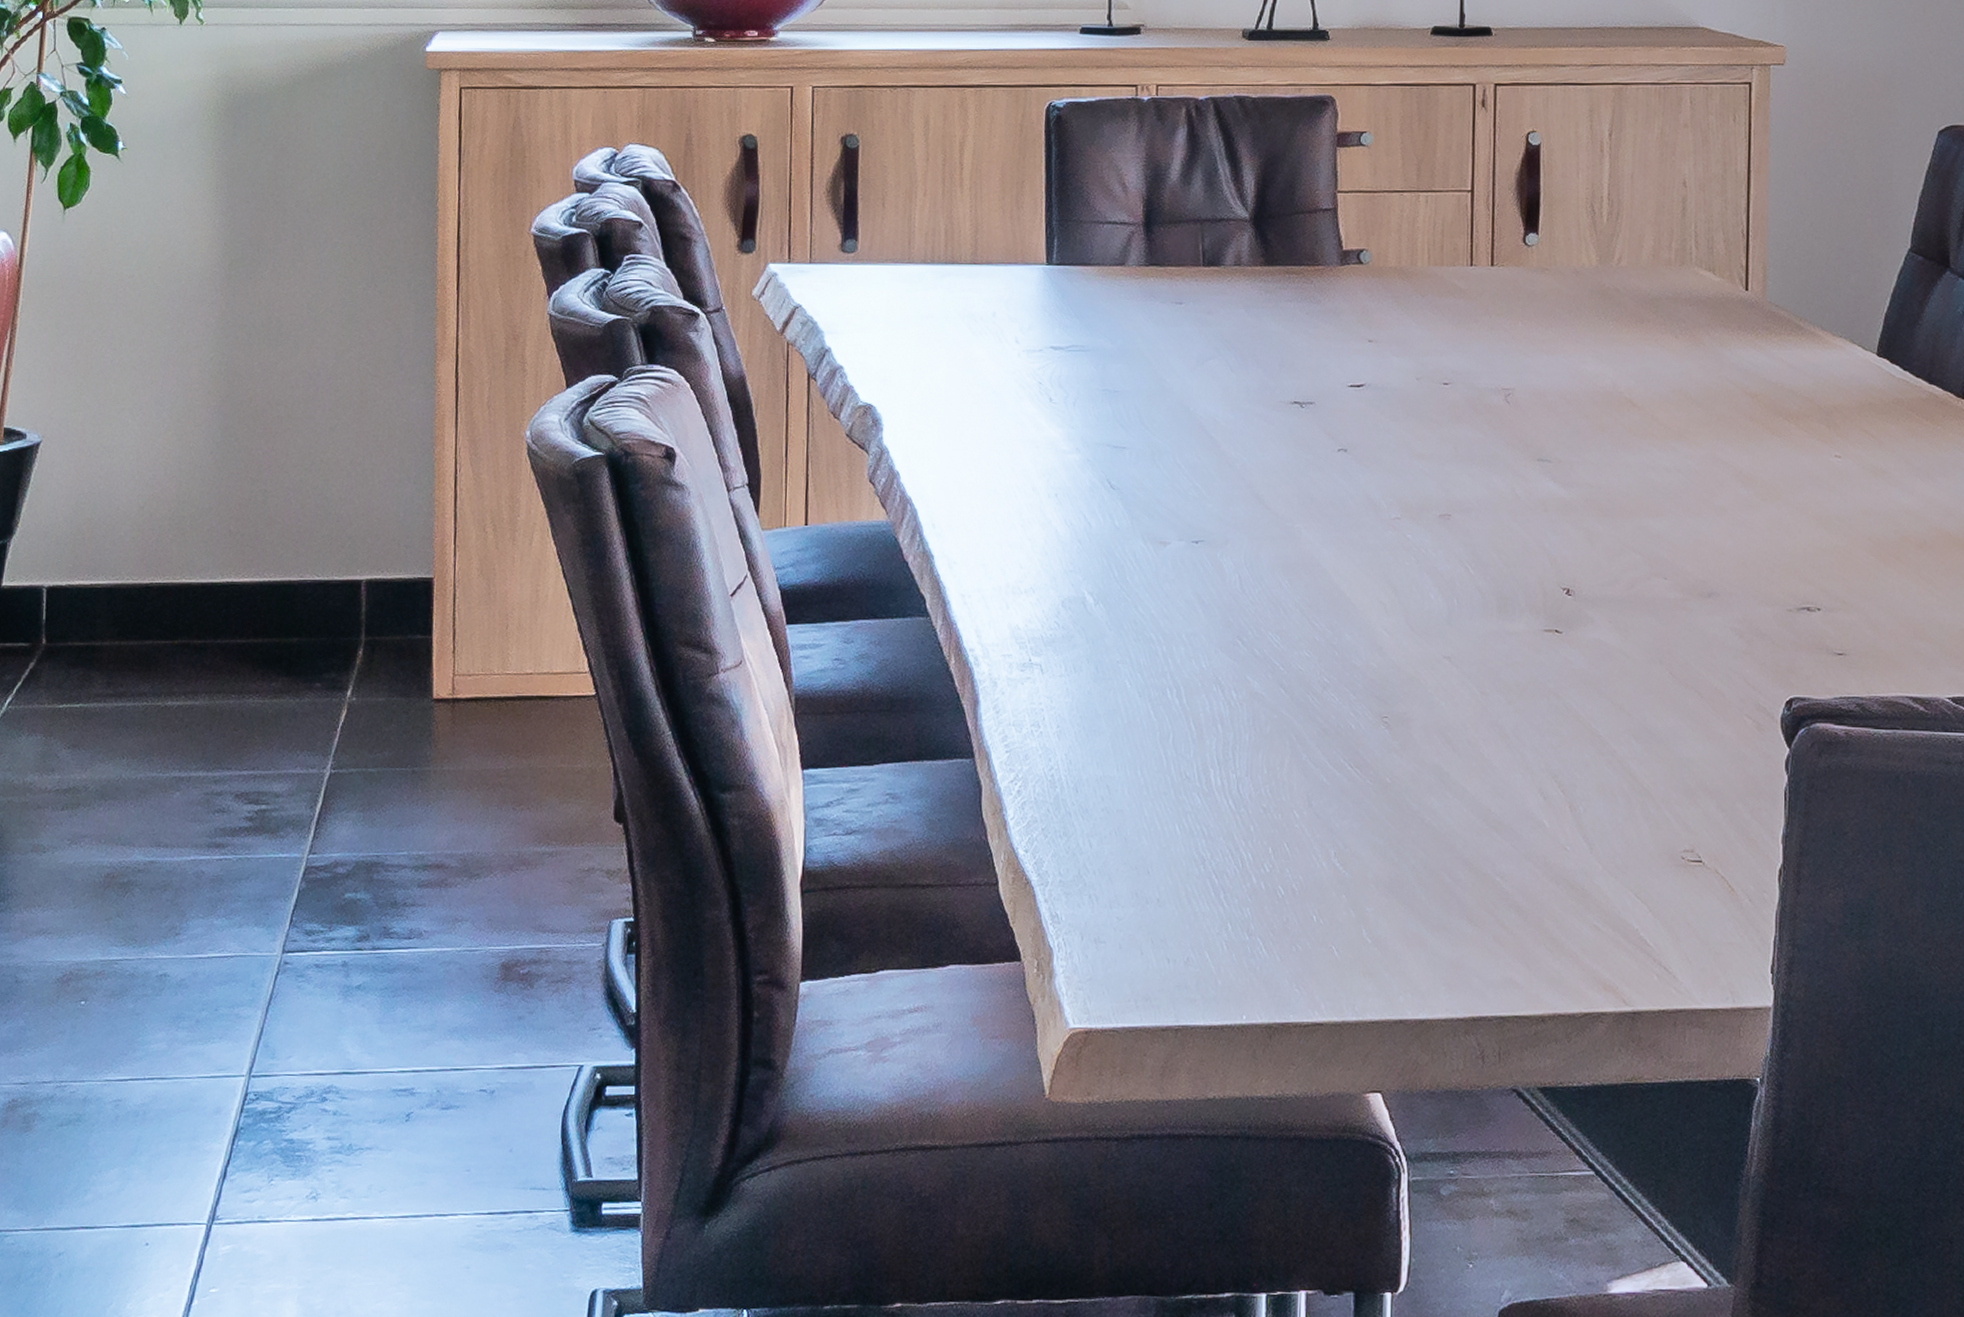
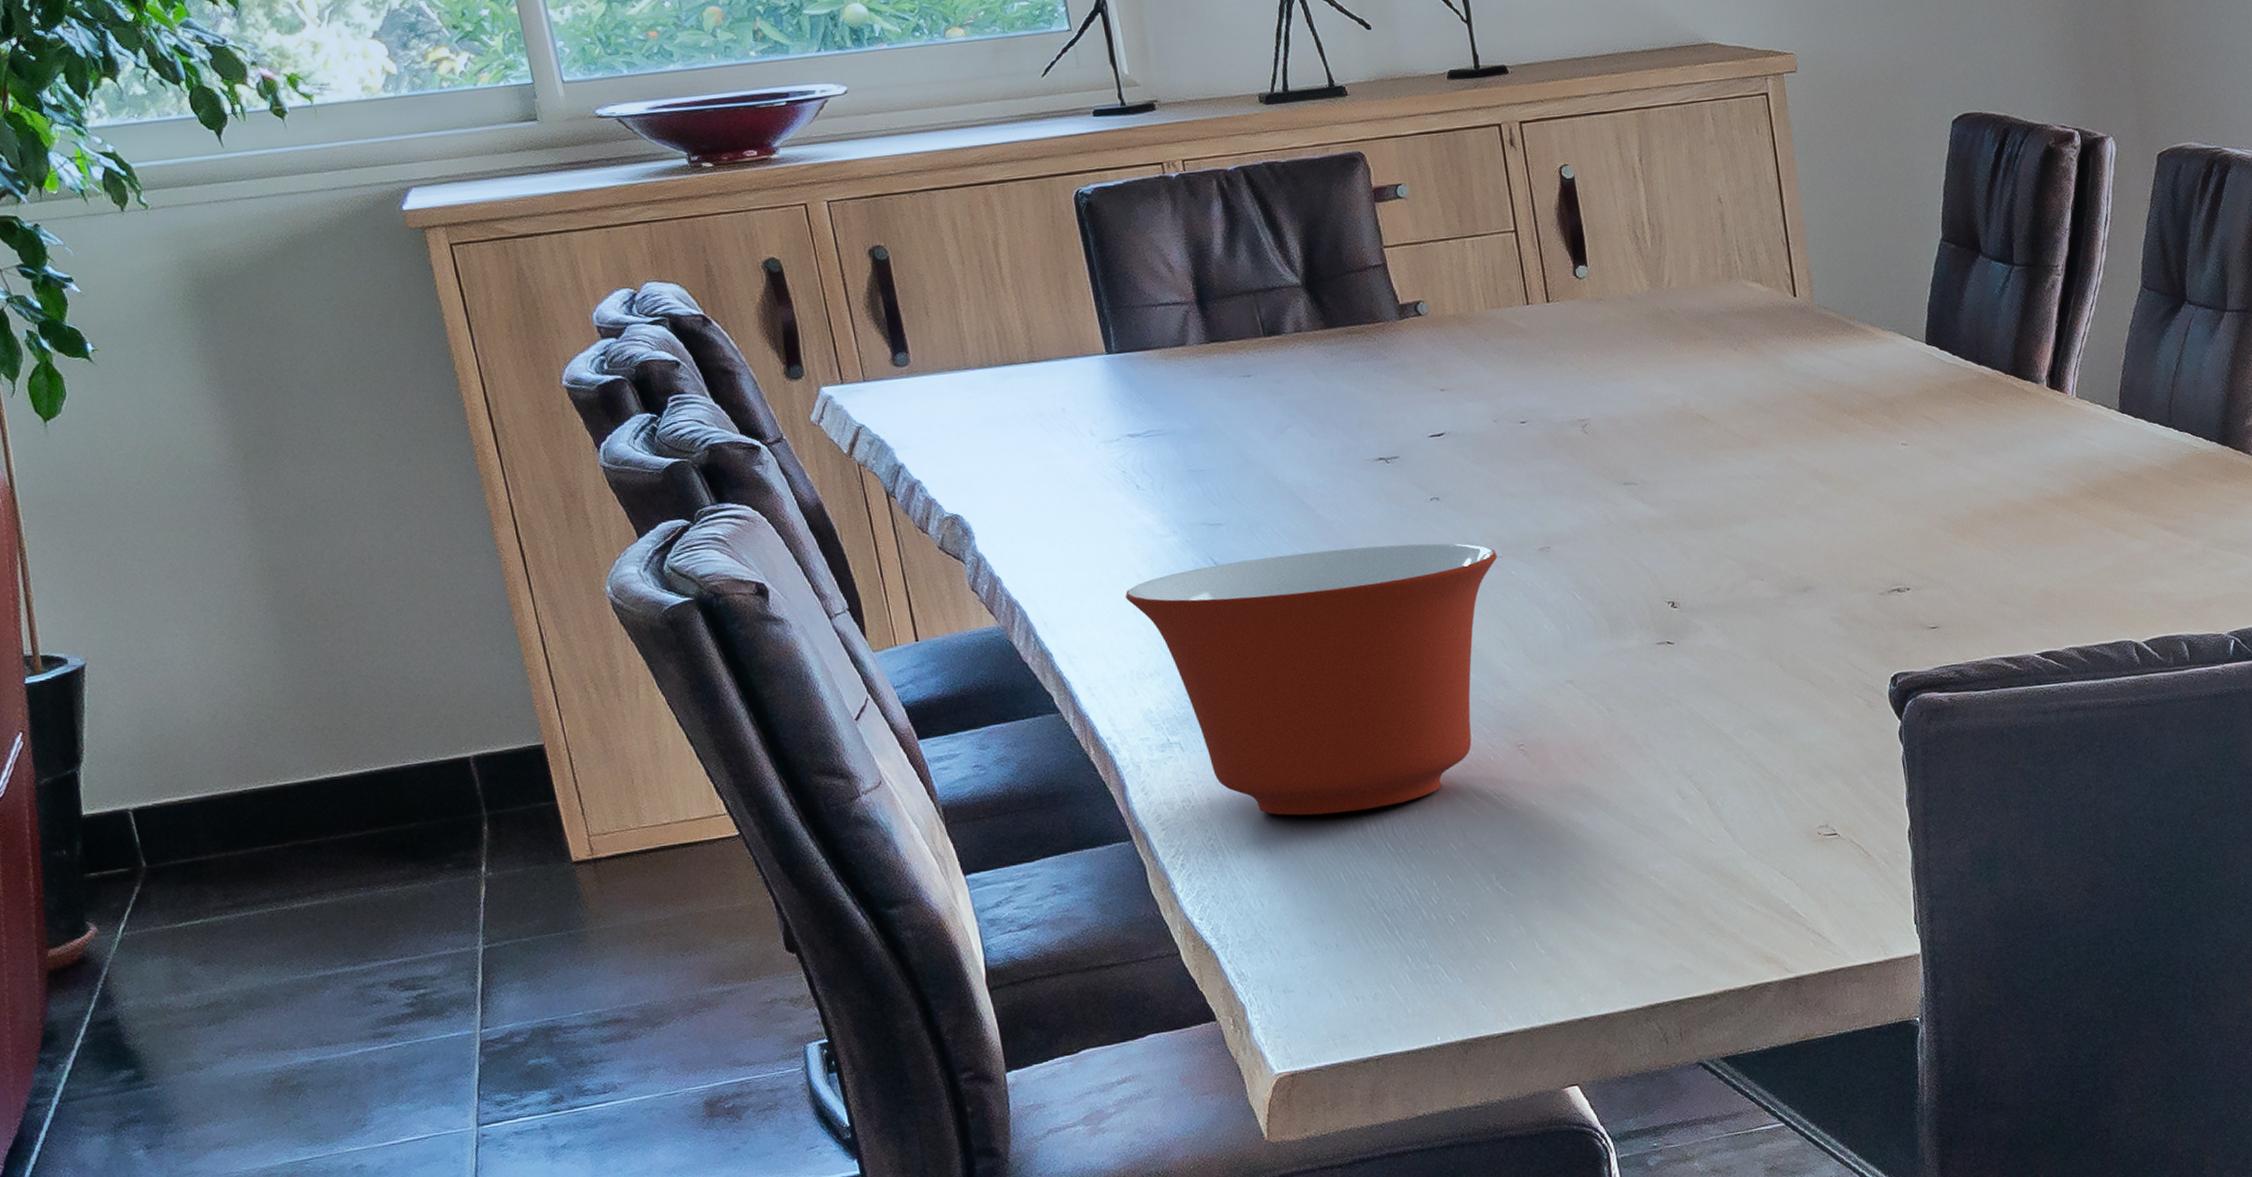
mixing bowl: none [1016,487,1396,762] -> present [1125,543,1498,816]

